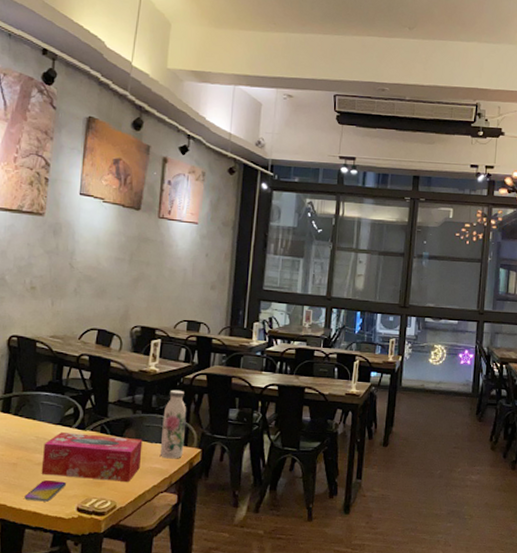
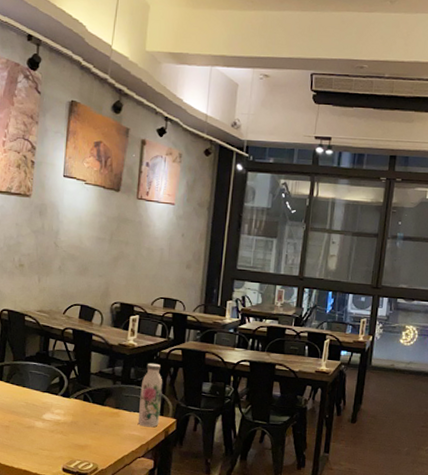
smartphone: present [24,480,66,502] -> none [16,442,53,462]
tissue box: present [41,432,143,482] -> none [30,399,122,447]

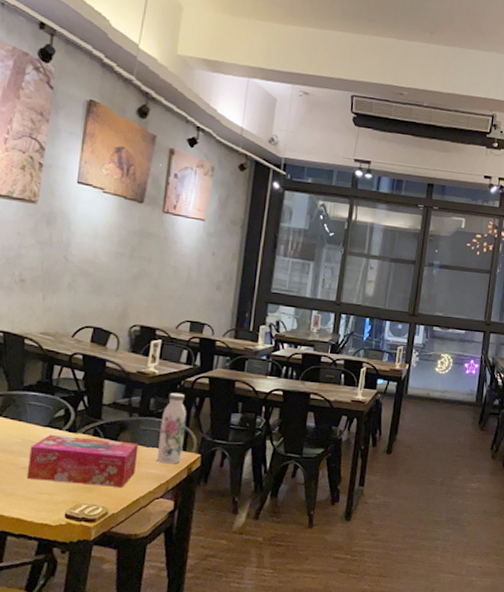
tissue box: none [30,399,122,447] -> present [26,435,139,487]

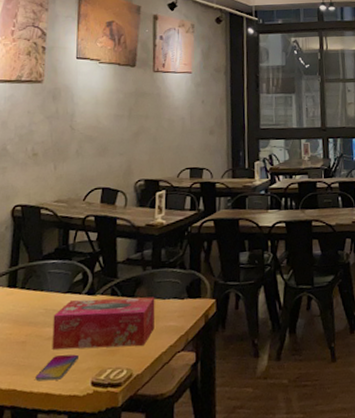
smartphone: none [7,485,54,508] -> present [35,354,78,382]
water bottle: present [156,392,187,464] -> none [173,239,198,314]

